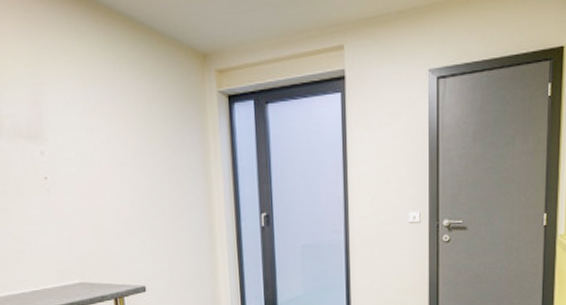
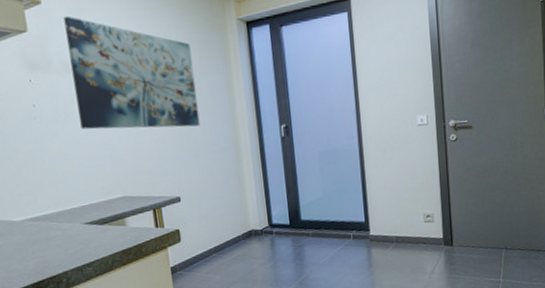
wall art: none [18,73,172,209] -> present [63,16,201,130]

